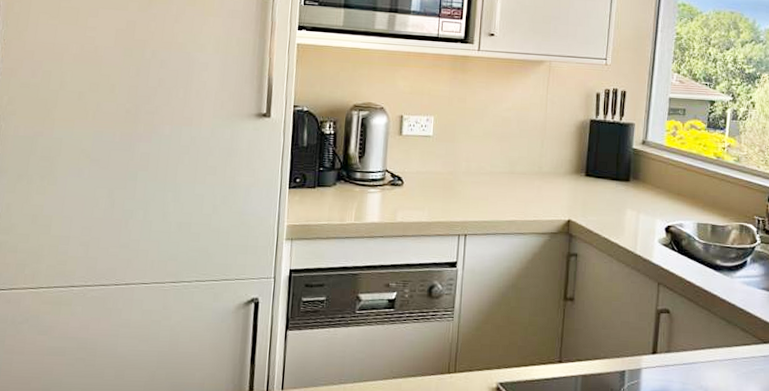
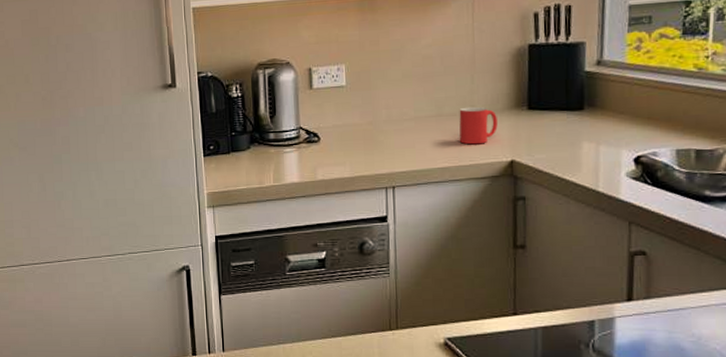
mug: none [526,168,560,203] -> present [459,106,498,145]

